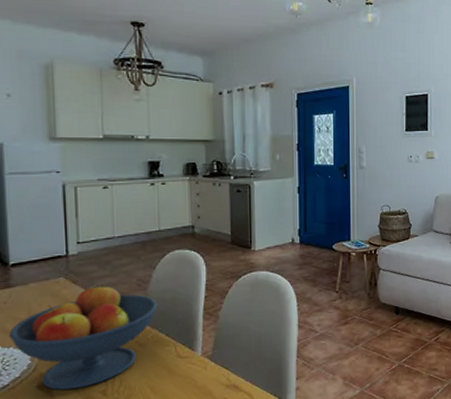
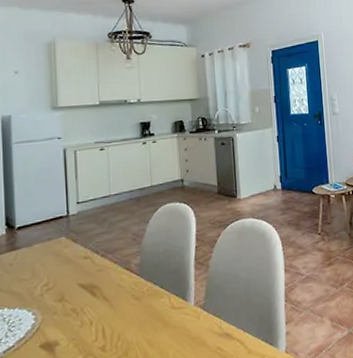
fruit bowl: present [8,283,158,390] -> none [14,240,152,349]

